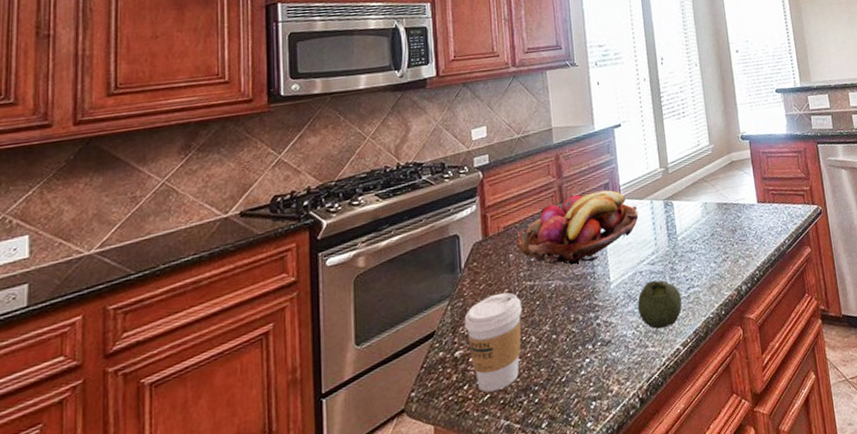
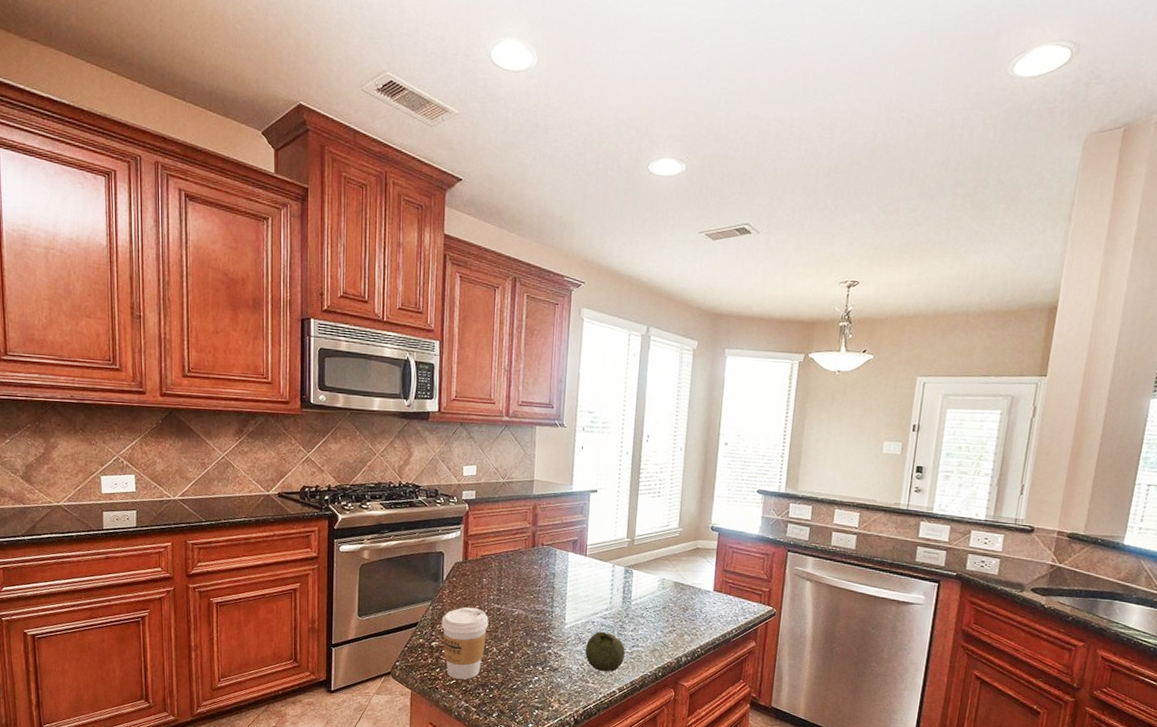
fruit basket: present [517,190,639,266] -> none [491,543,600,603]

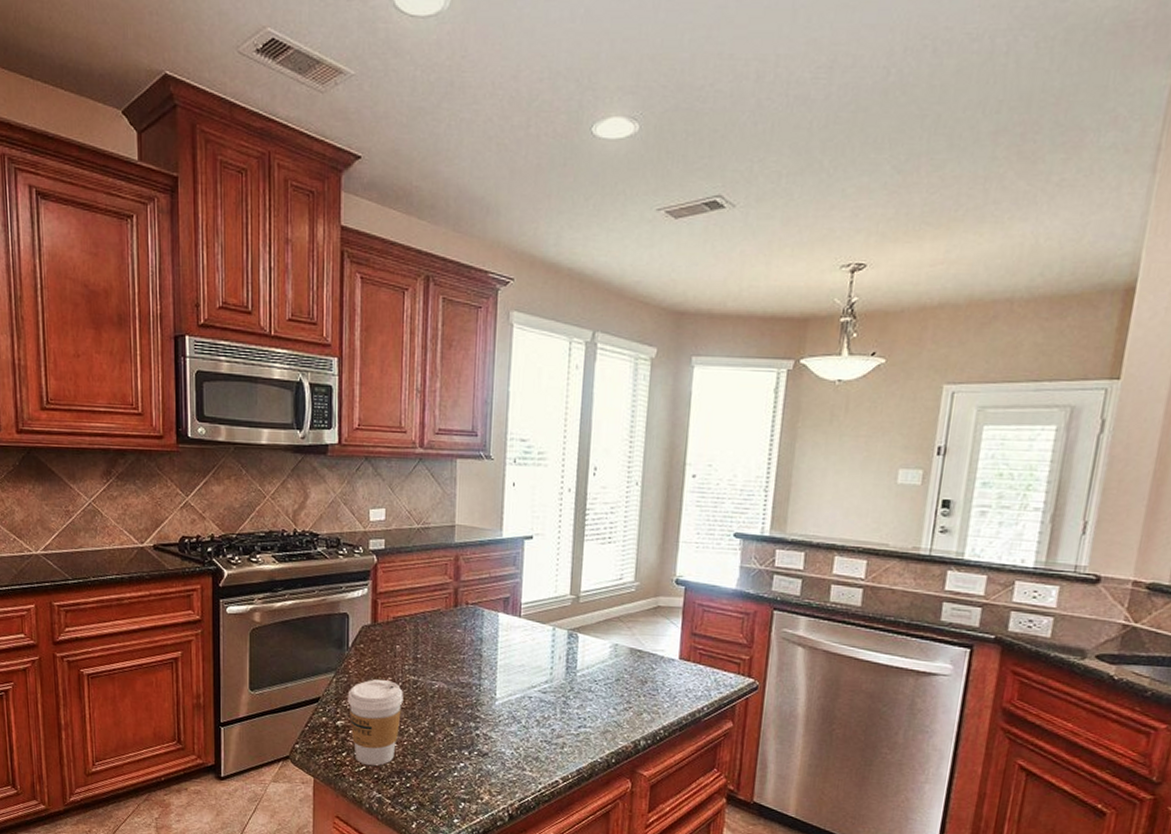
fruit: present [585,631,625,672] -> none [520,708,570,758]

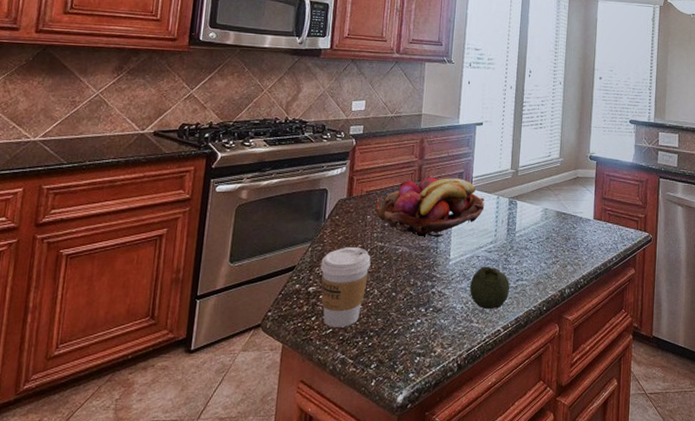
fruit basket: none [405,602,538,674] -> present [375,177,485,238]
fruit: none [520,708,570,758] -> present [469,266,510,310]

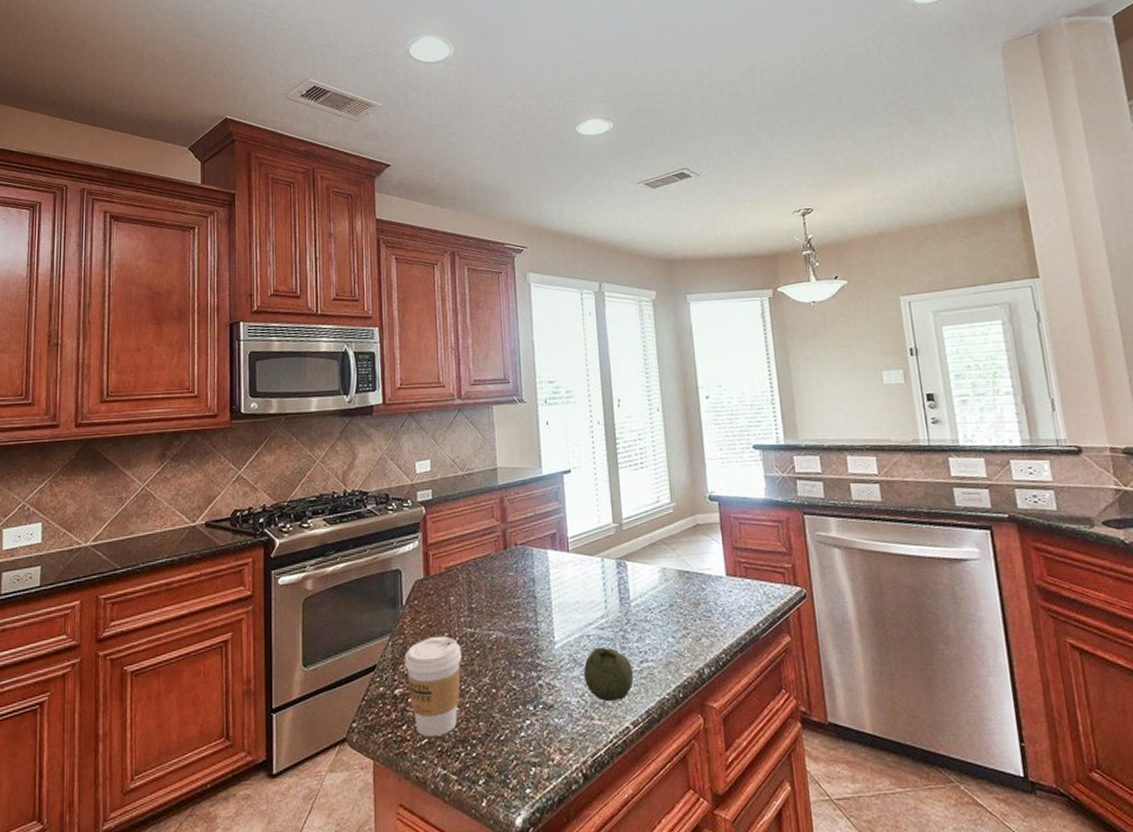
fruit basket: present [375,177,485,238] -> none [458,541,588,617]

